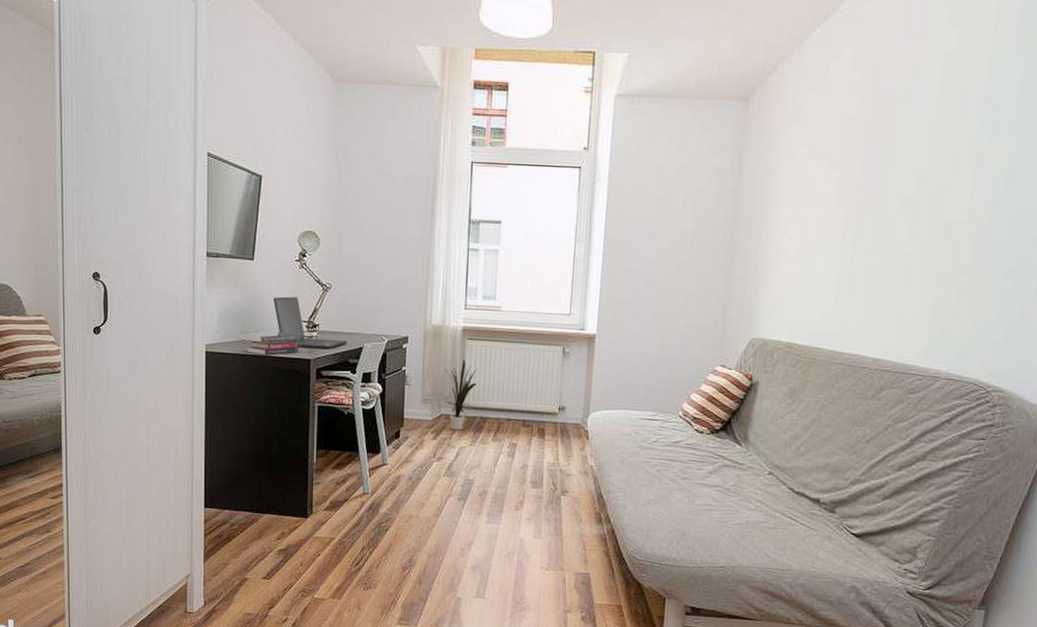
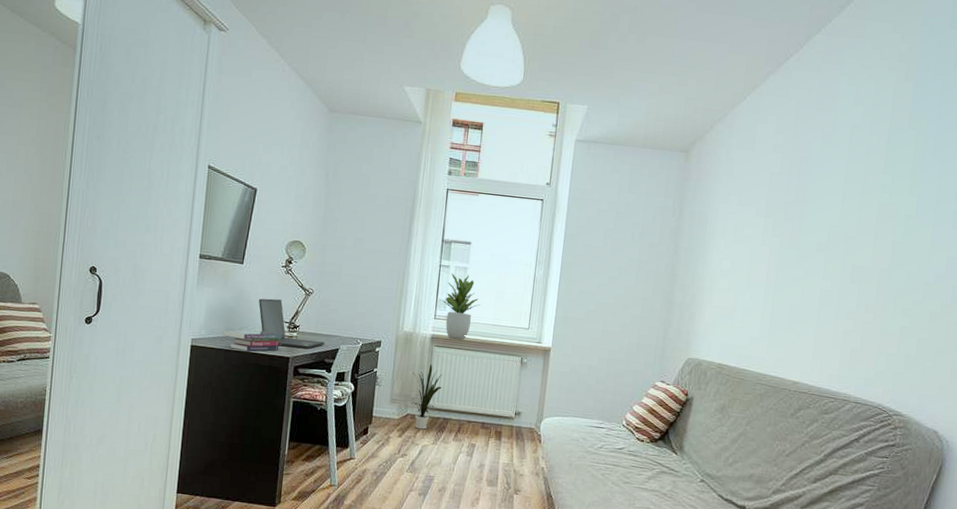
potted plant: none [468,257,515,332] -> present [438,273,480,341]

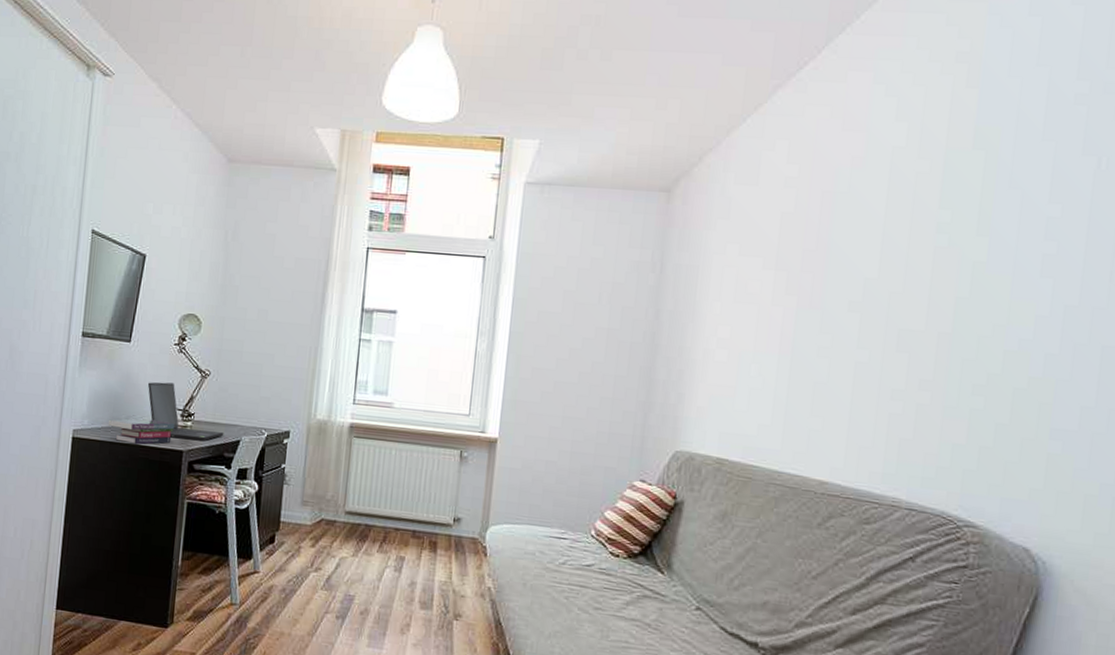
house plant: present [411,364,443,430] -> none [326,459,364,539]
potted plant: present [438,273,480,341] -> none [358,348,409,430]

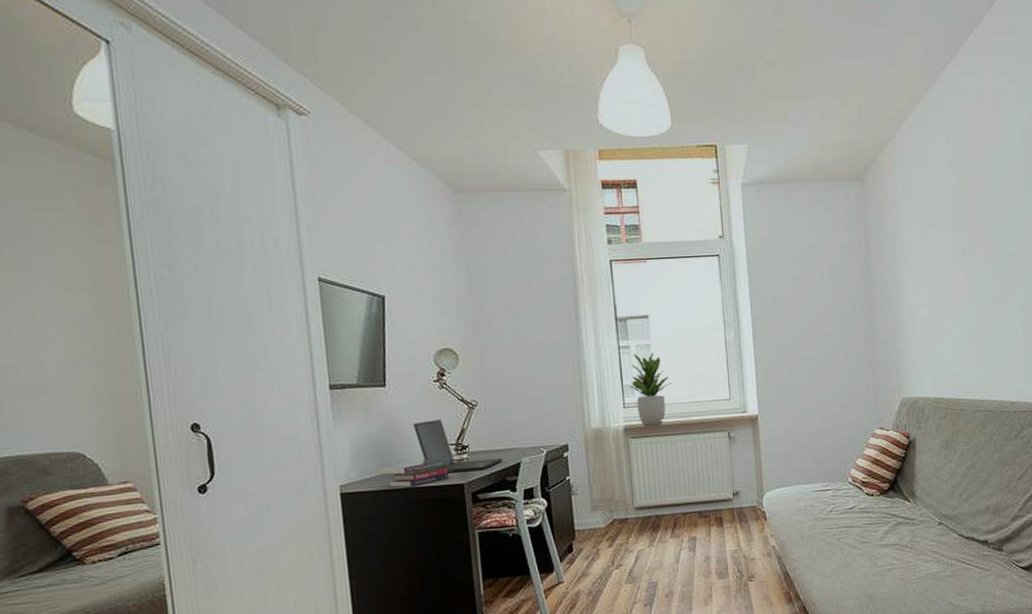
potted plant: none [358,348,409,430] -> present [624,352,672,427]

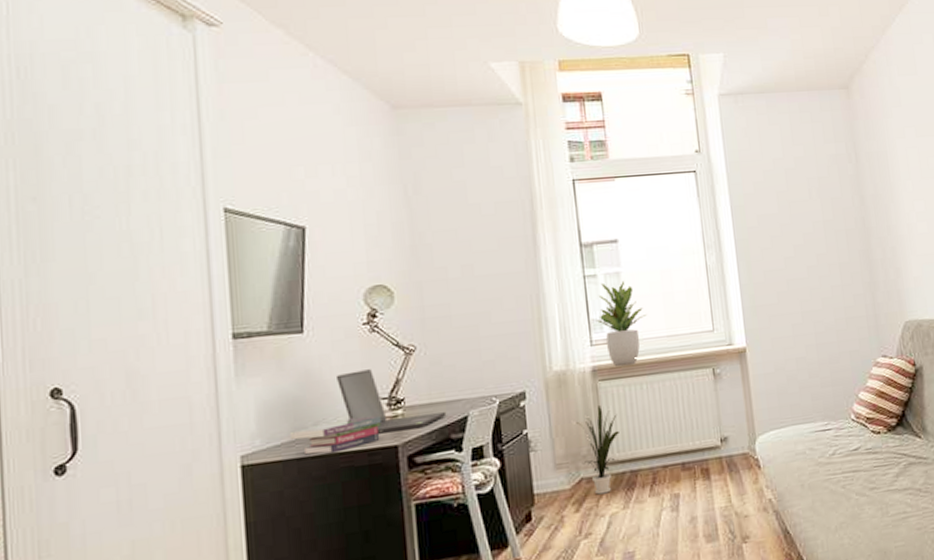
house plant: none [610,459,647,534] -> present [576,405,619,495]

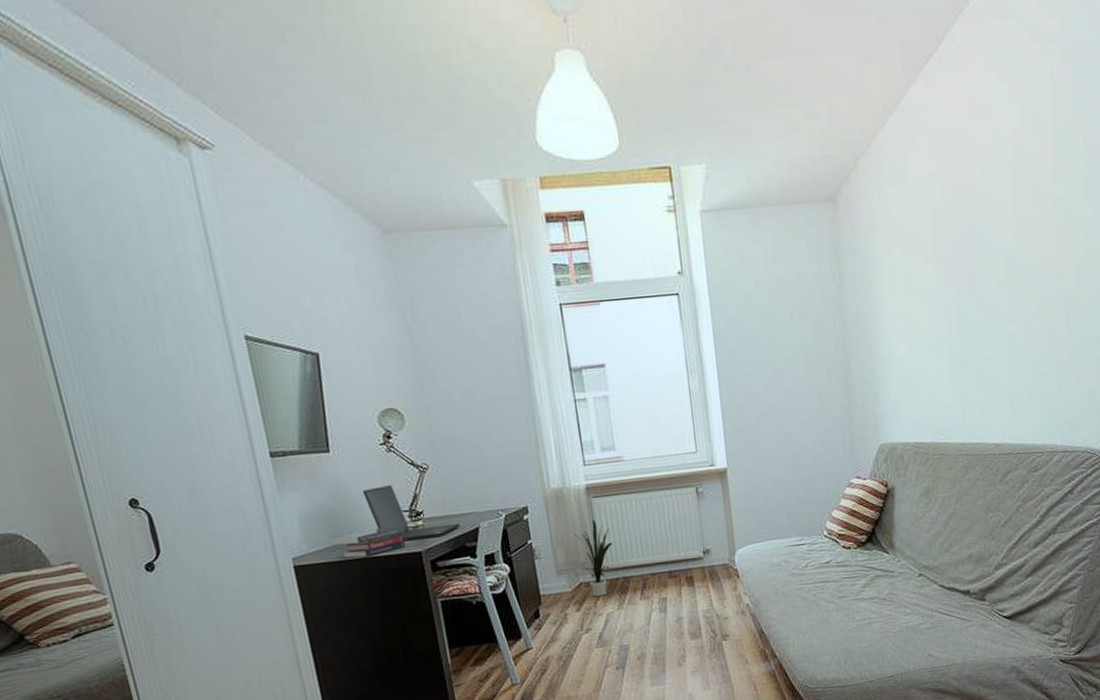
potted plant: present [591,280,647,367] -> none [583,404,634,485]

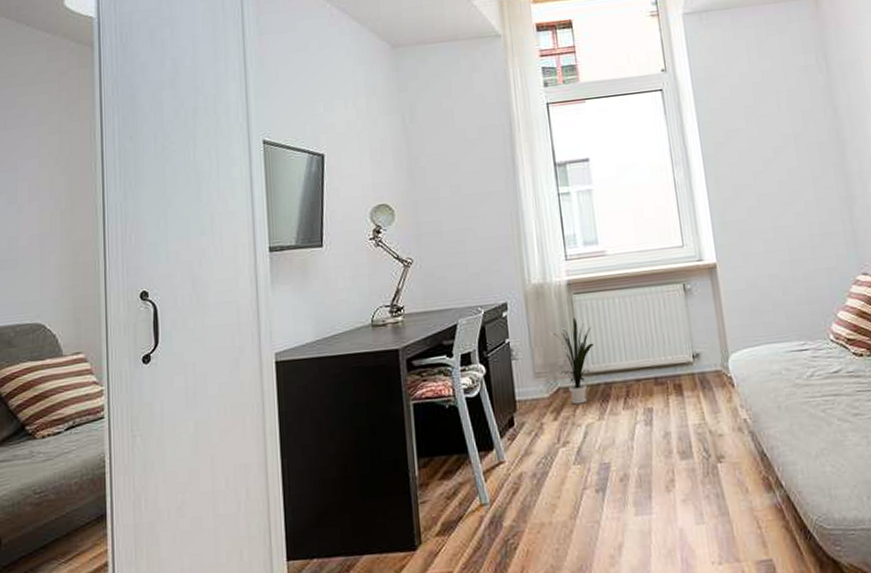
books: present [329,526,406,559] -> none [312,321,386,355]
laptop: present [363,485,461,542] -> none [349,280,439,338]

